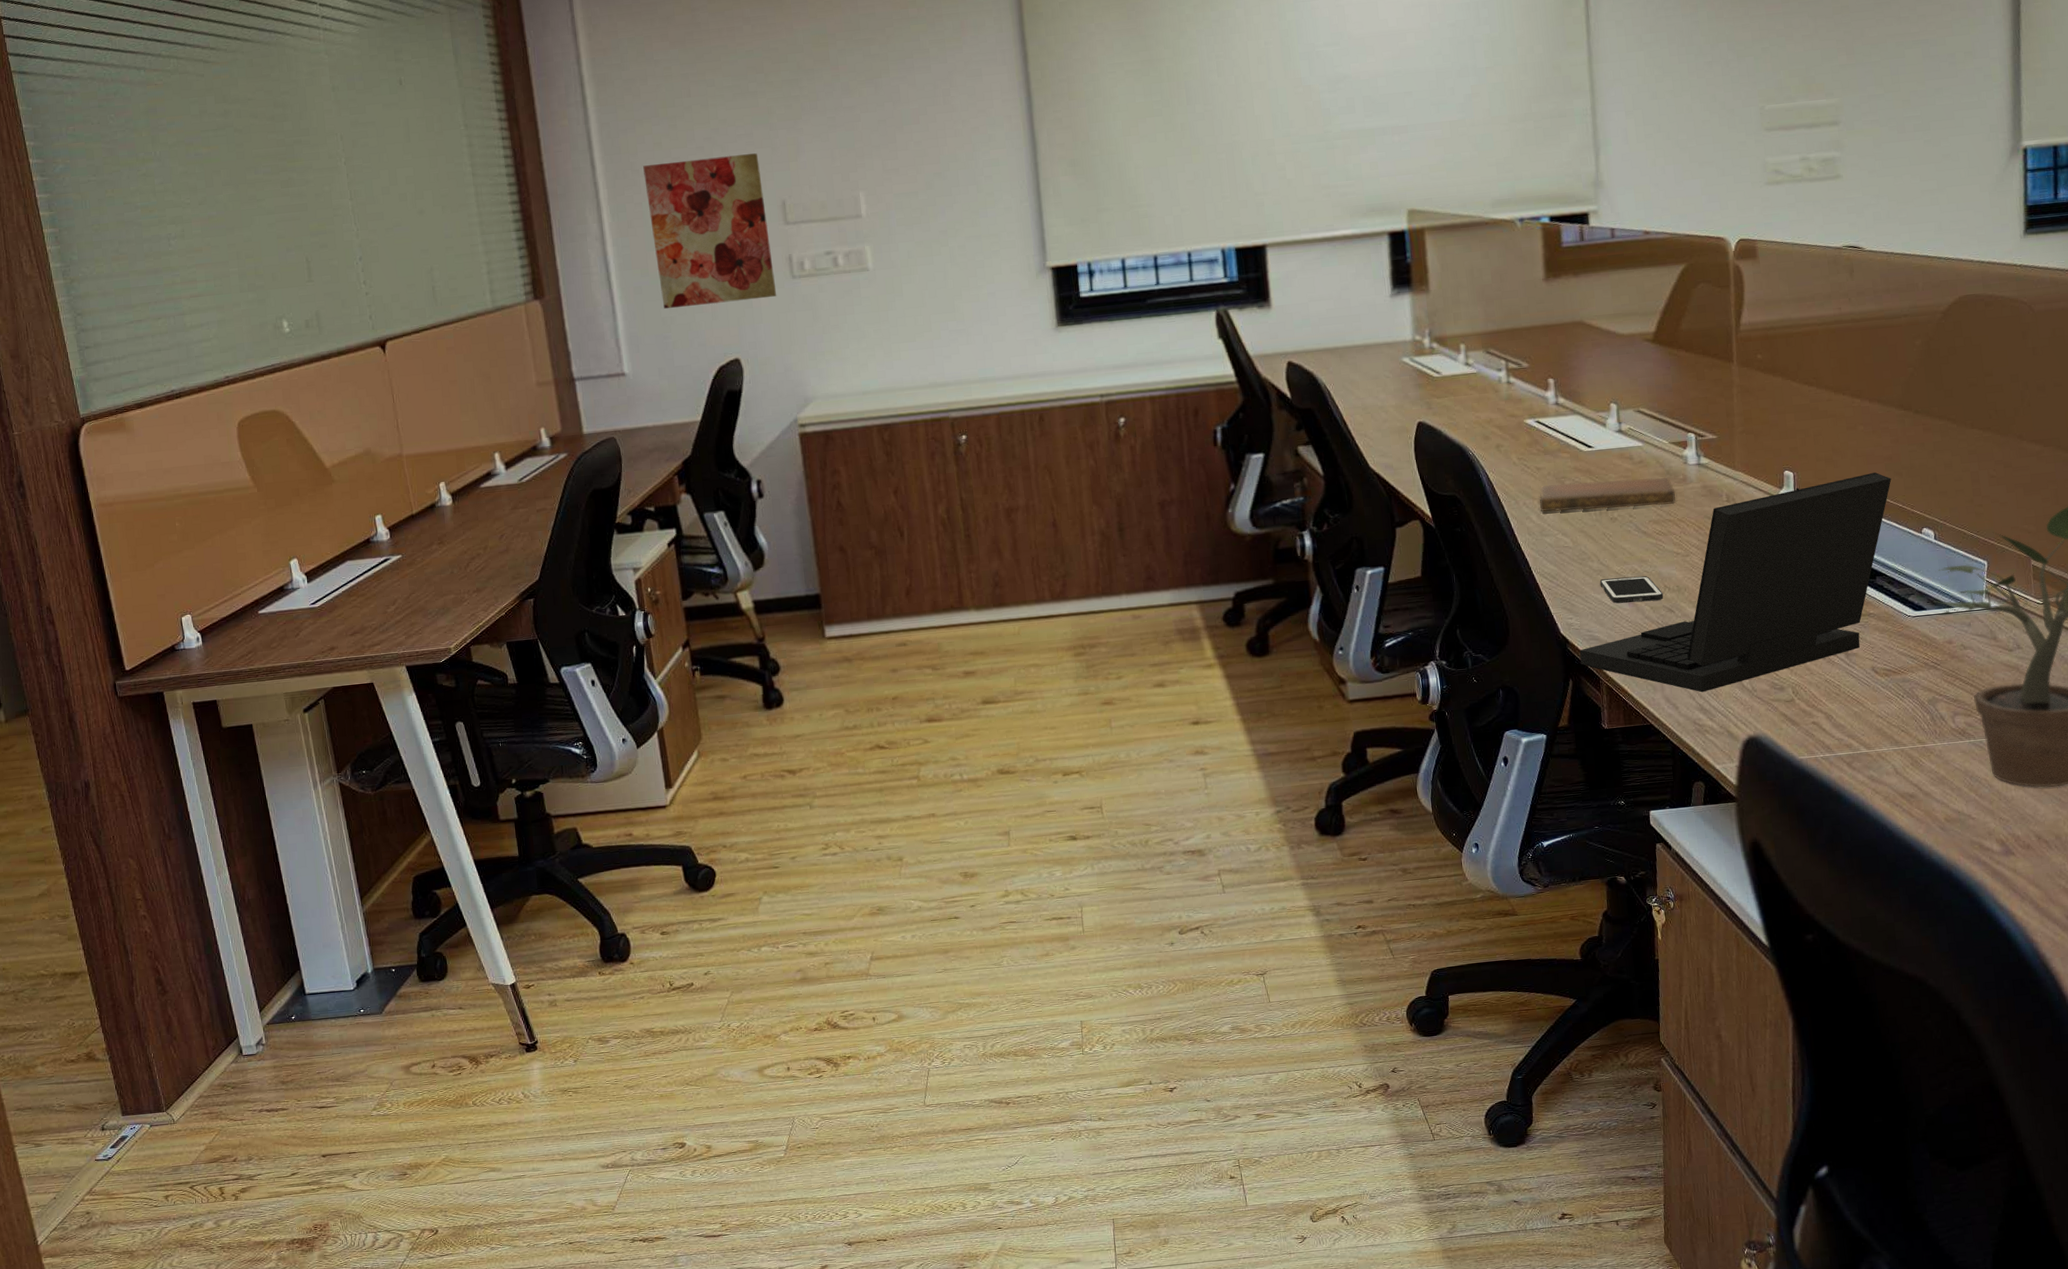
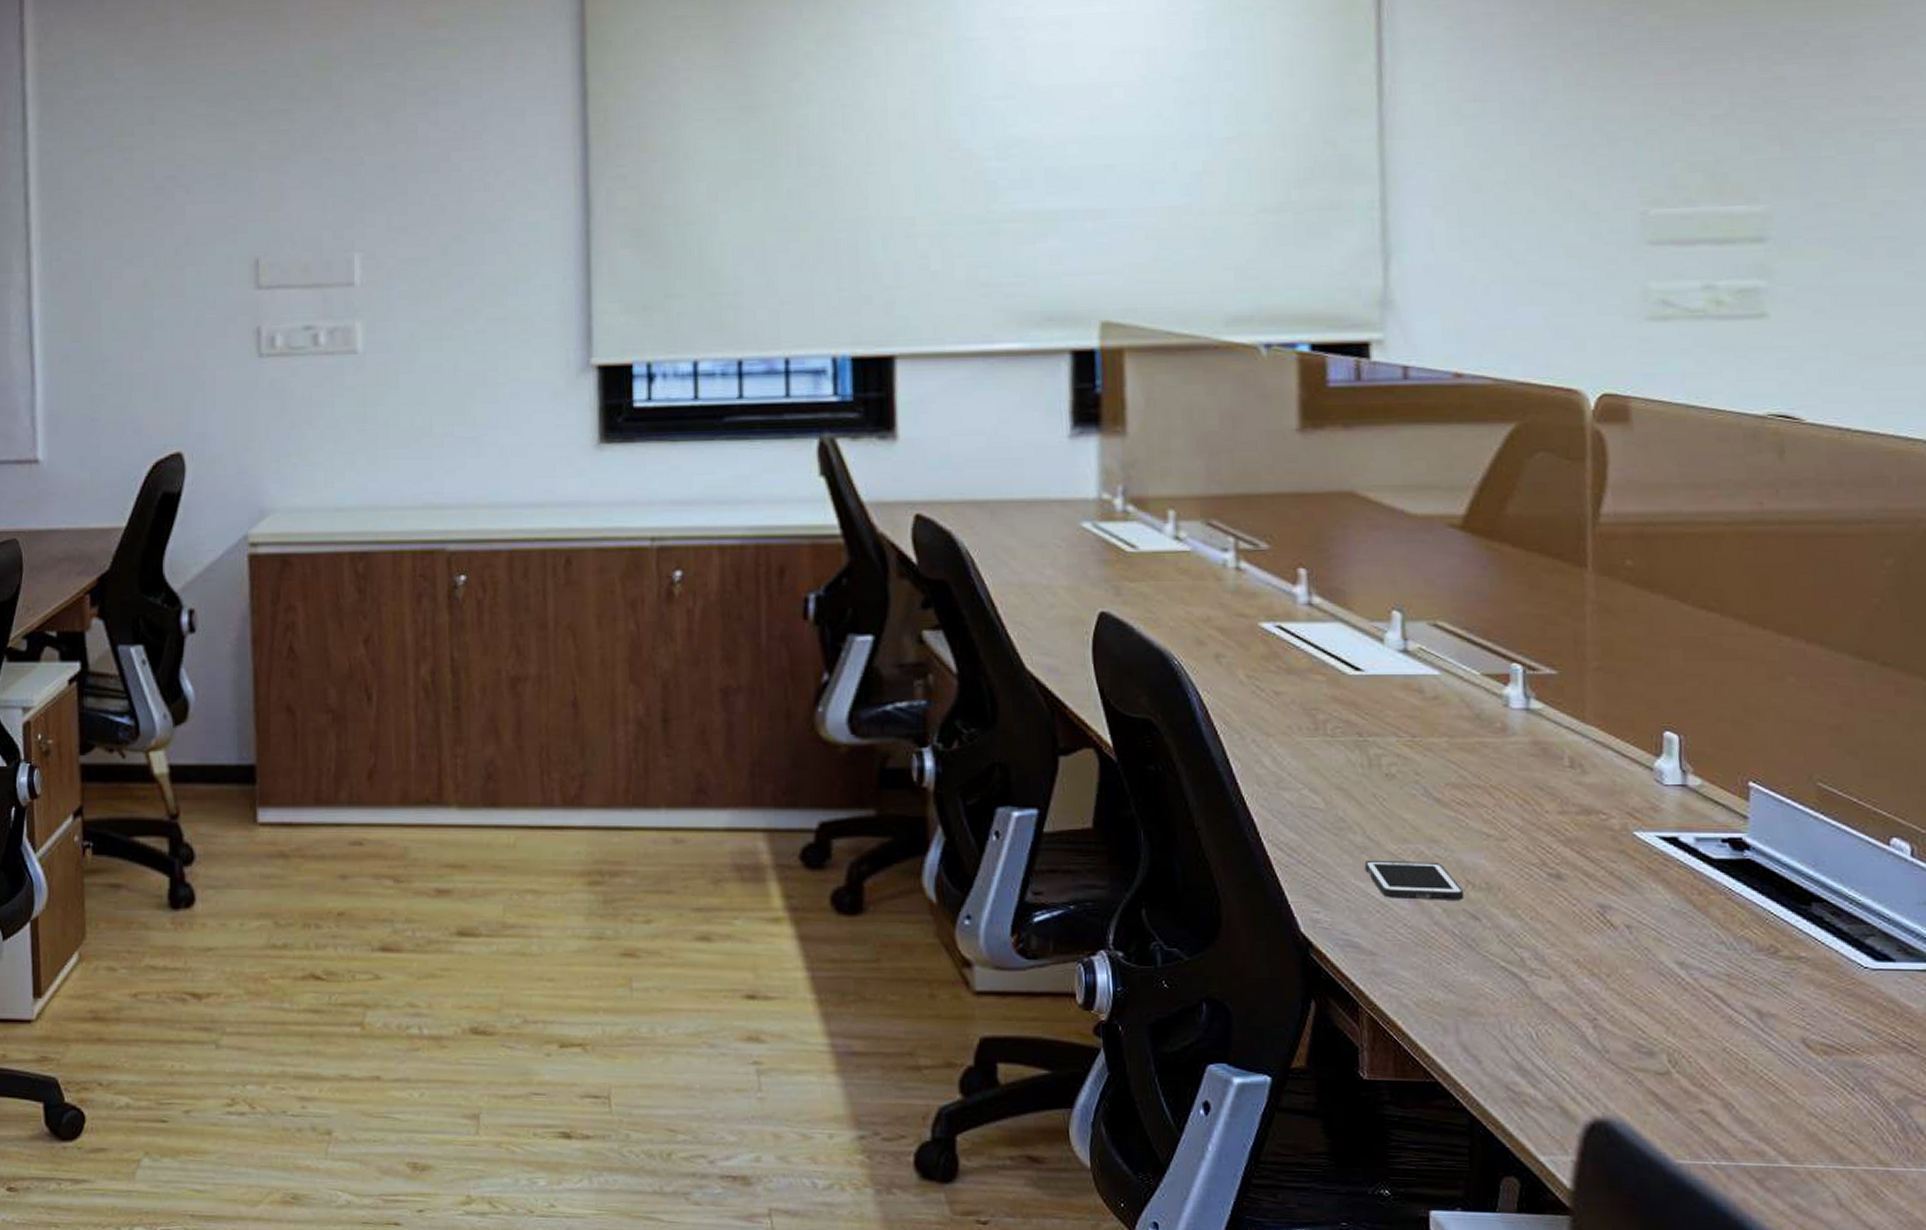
wall art: present [643,153,777,309] -> none [87,198,237,384]
notebook: present [1540,477,1676,512] -> none [1277,717,1488,764]
laptop: present [1579,472,1892,693] -> none [1328,746,1841,1044]

